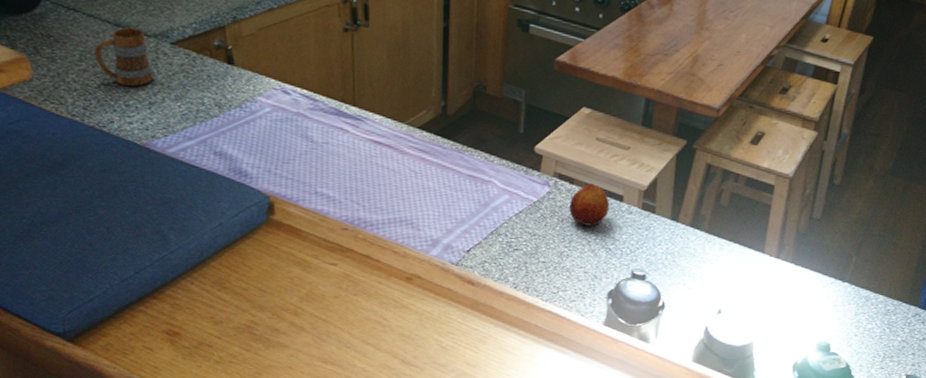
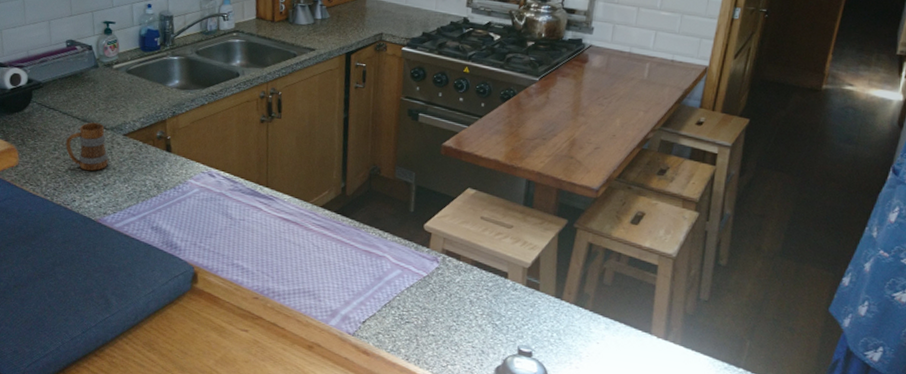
fruit: present [569,184,610,227] -> none [457,260,495,302]

